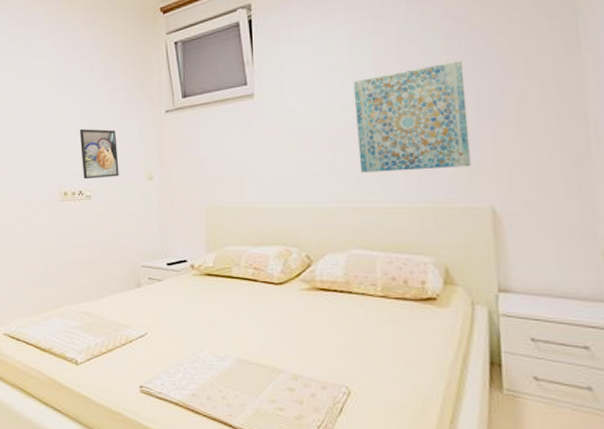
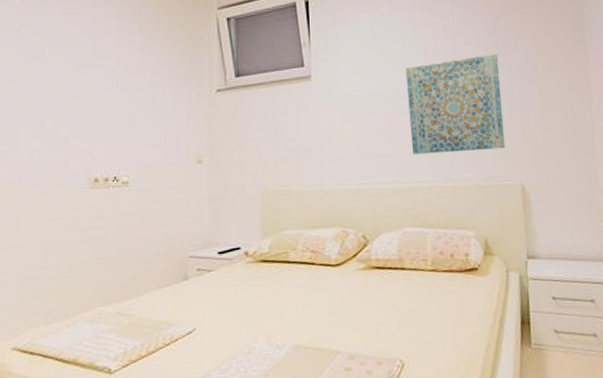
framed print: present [79,128,119,180] -> none [114,106,163,164]

